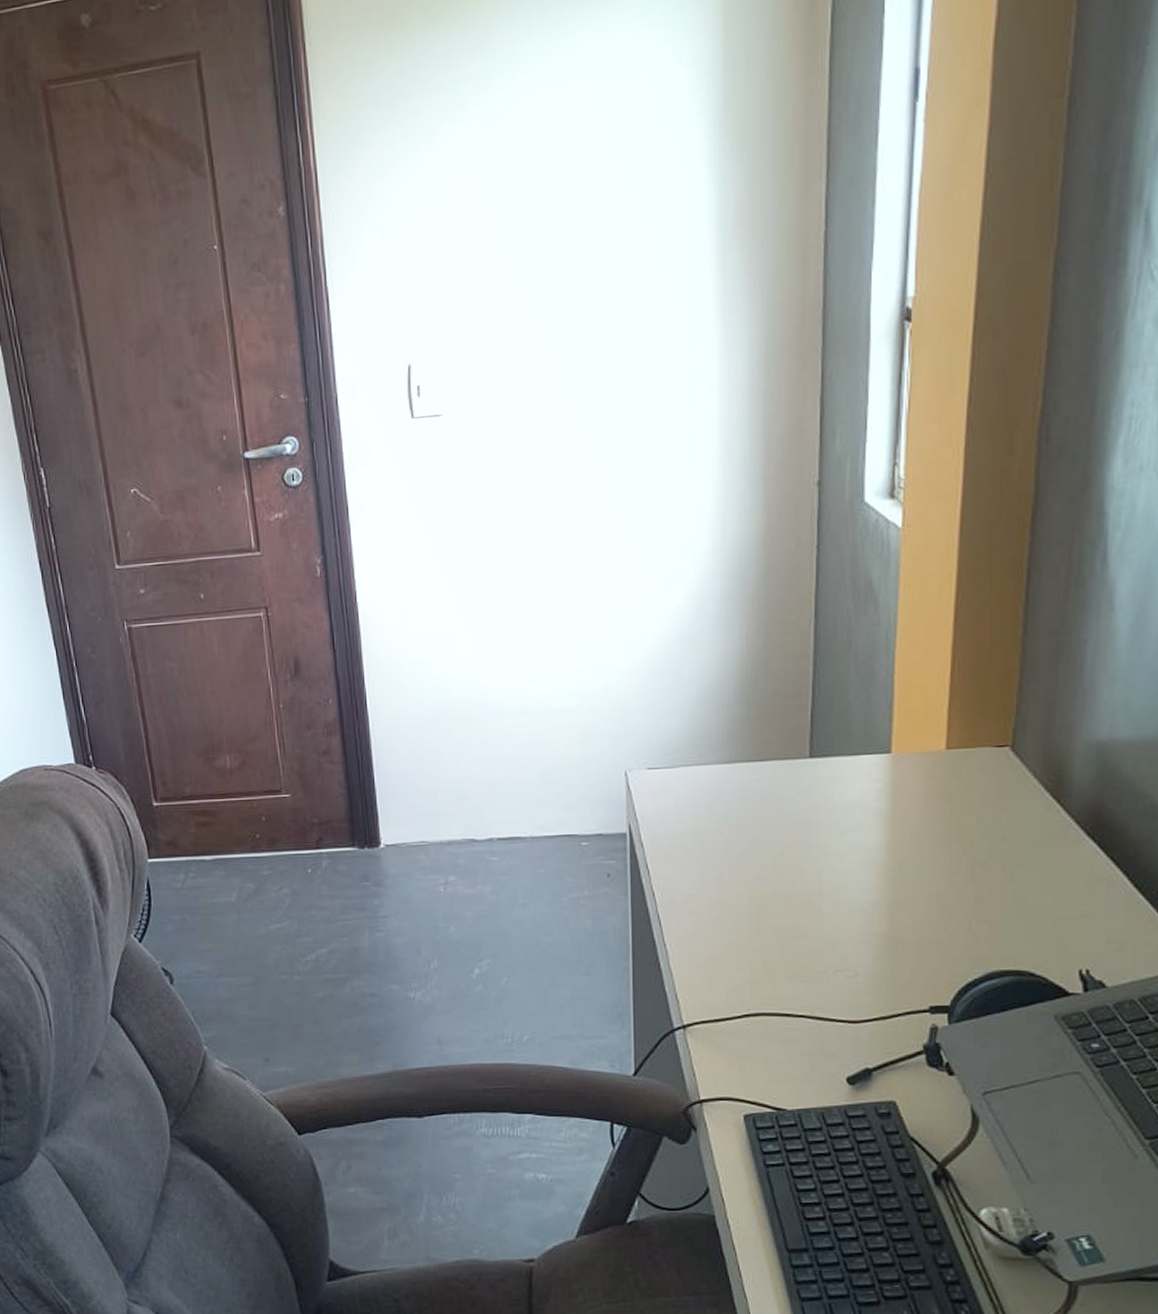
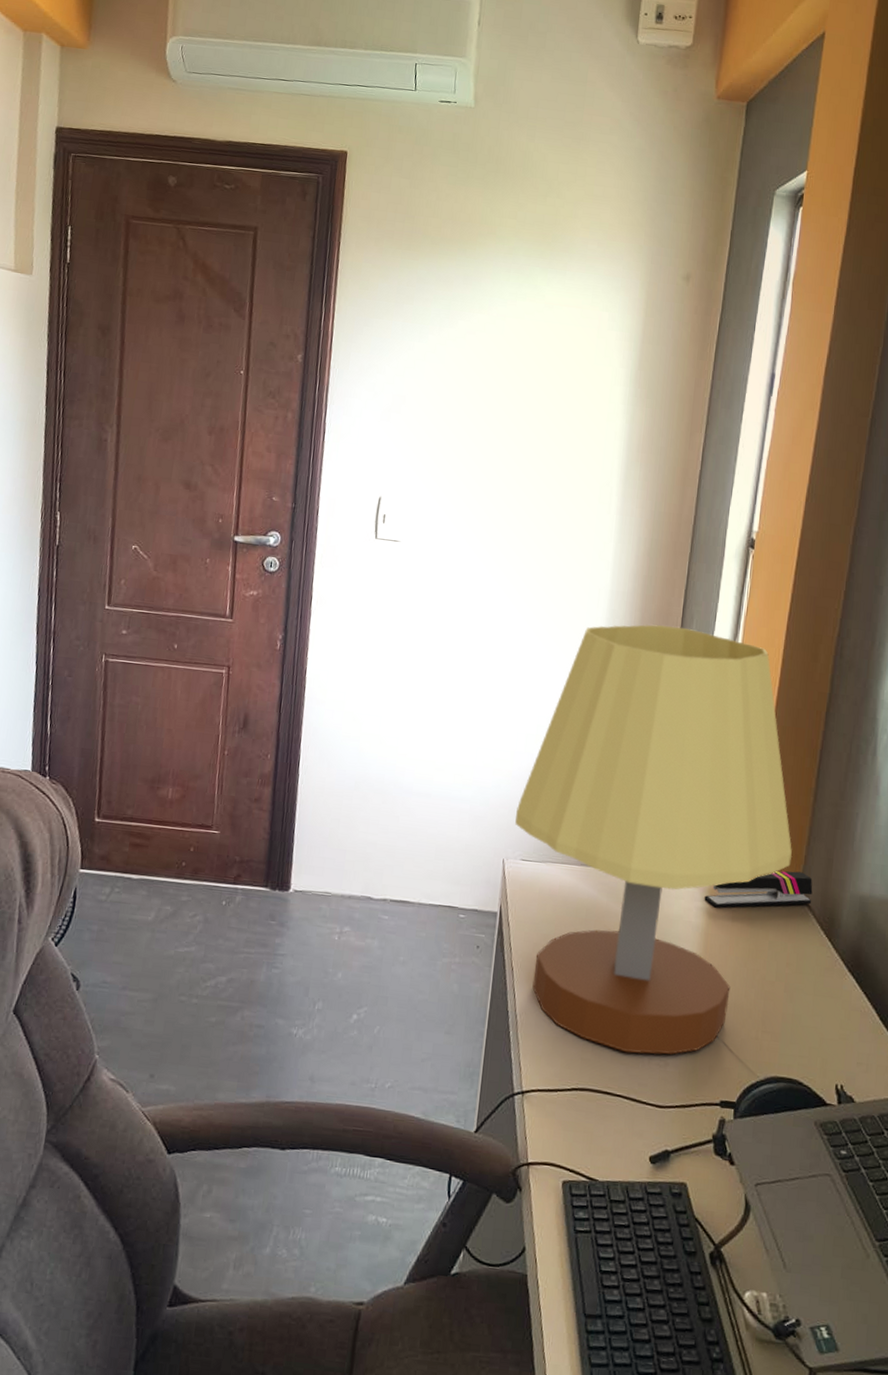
table lamp: none [634,446,999,968] -> present [515,624,793,1055]
stapler: none [885,725,1031,786] -> present [704,871,813,909]

